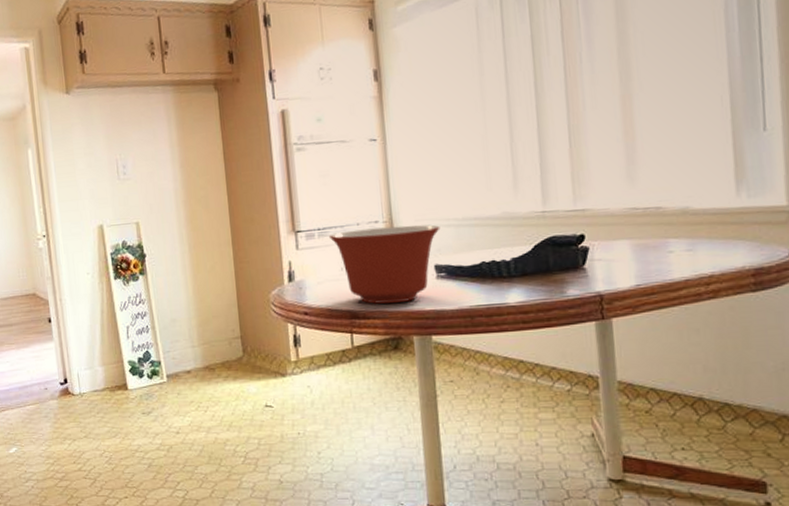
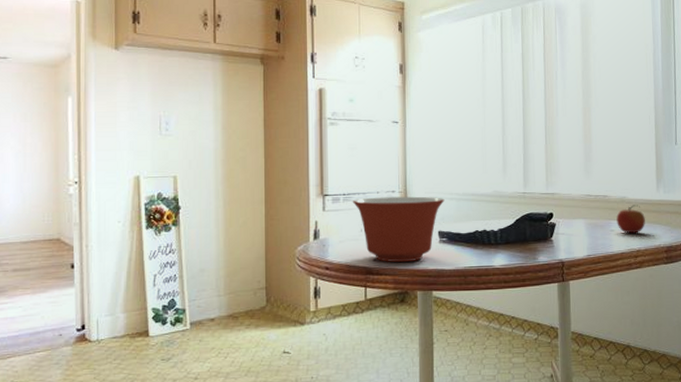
fruit: none [676,216,720,255] -> present [616,205,645,234]

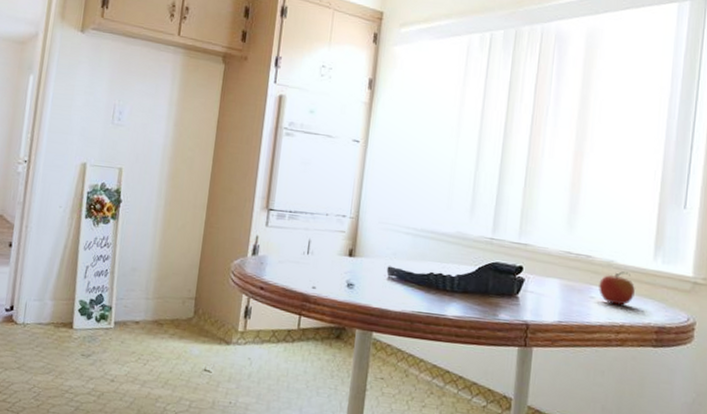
mixing bowl: present [352,196,445,263] -> none [298,218,400,296]

